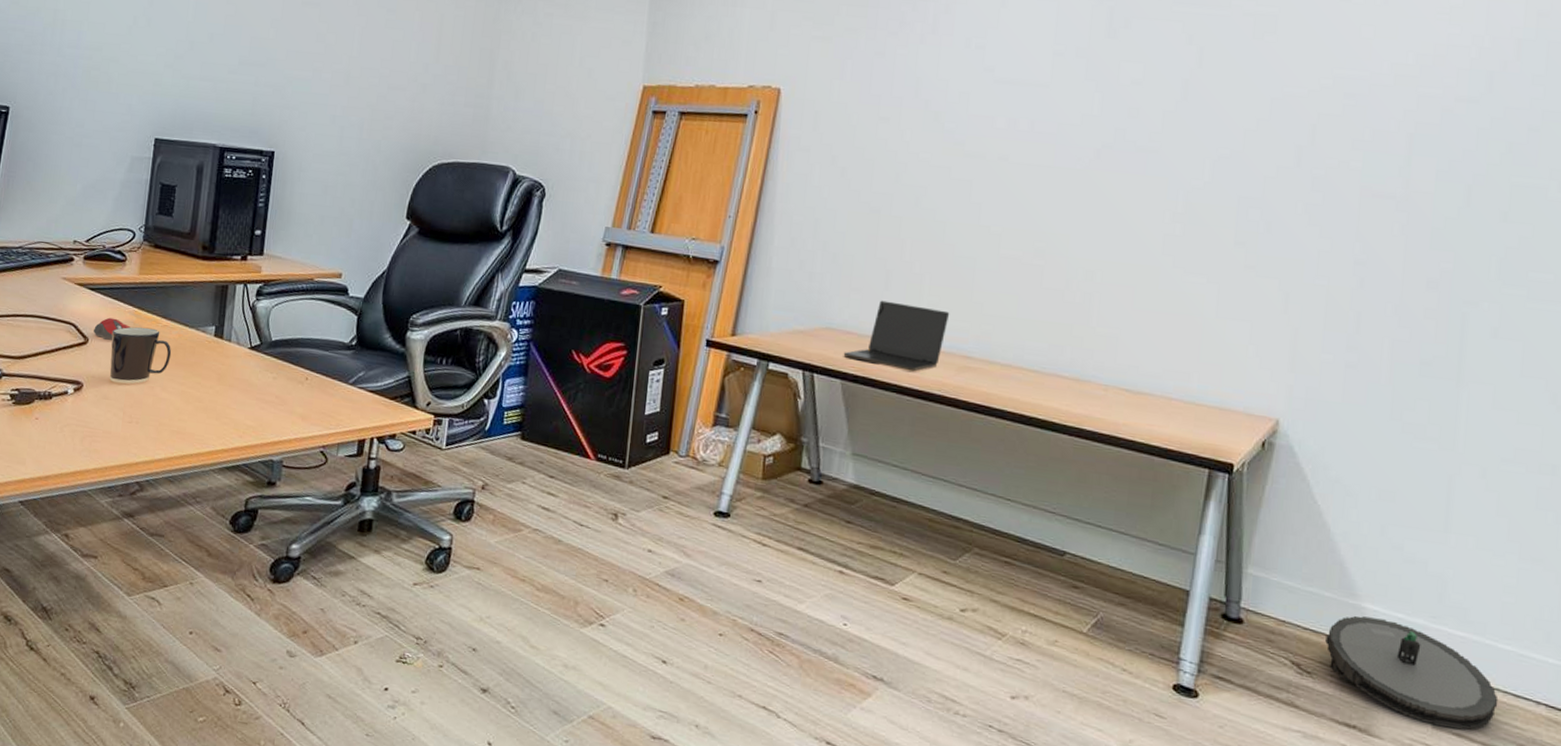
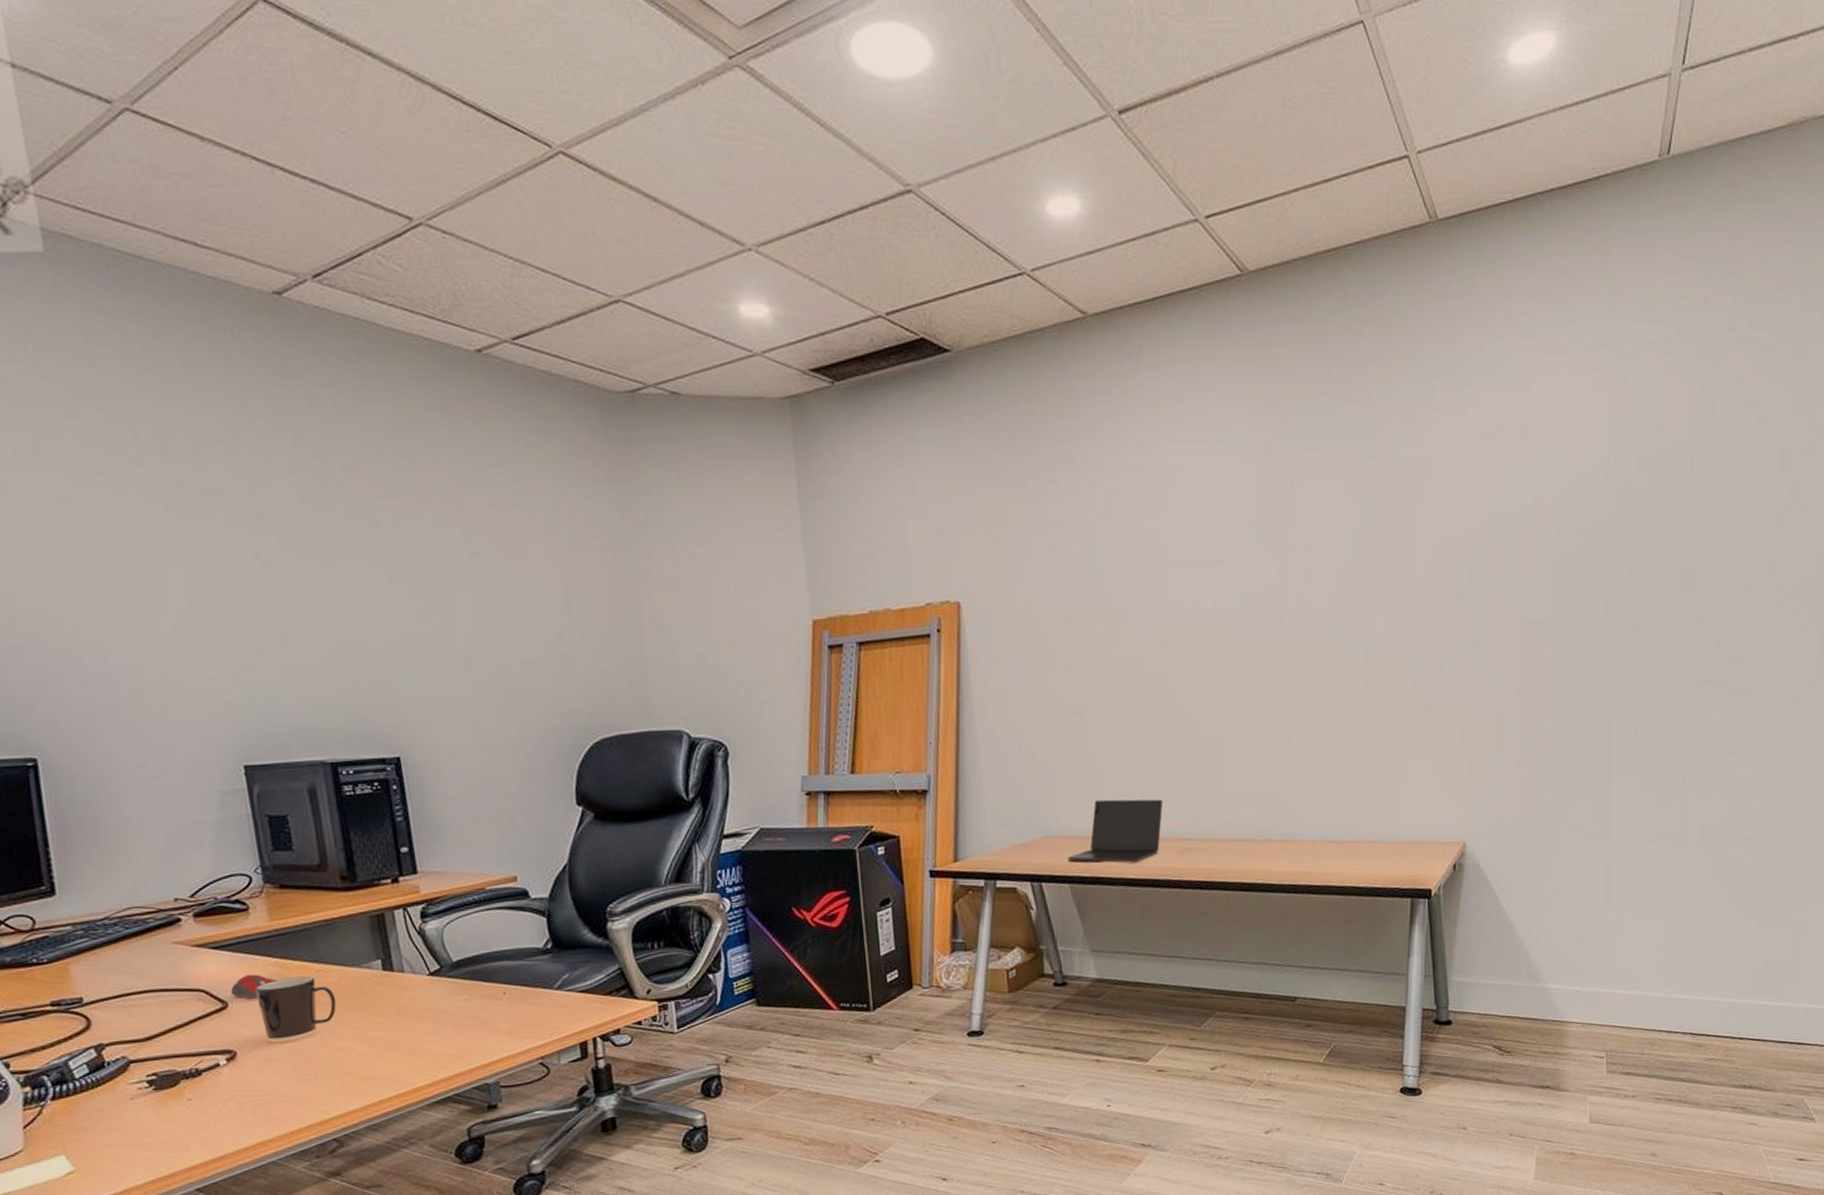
robot vacuum: present [1325,615,1499,730] -> none [1519,994,1655,1071]

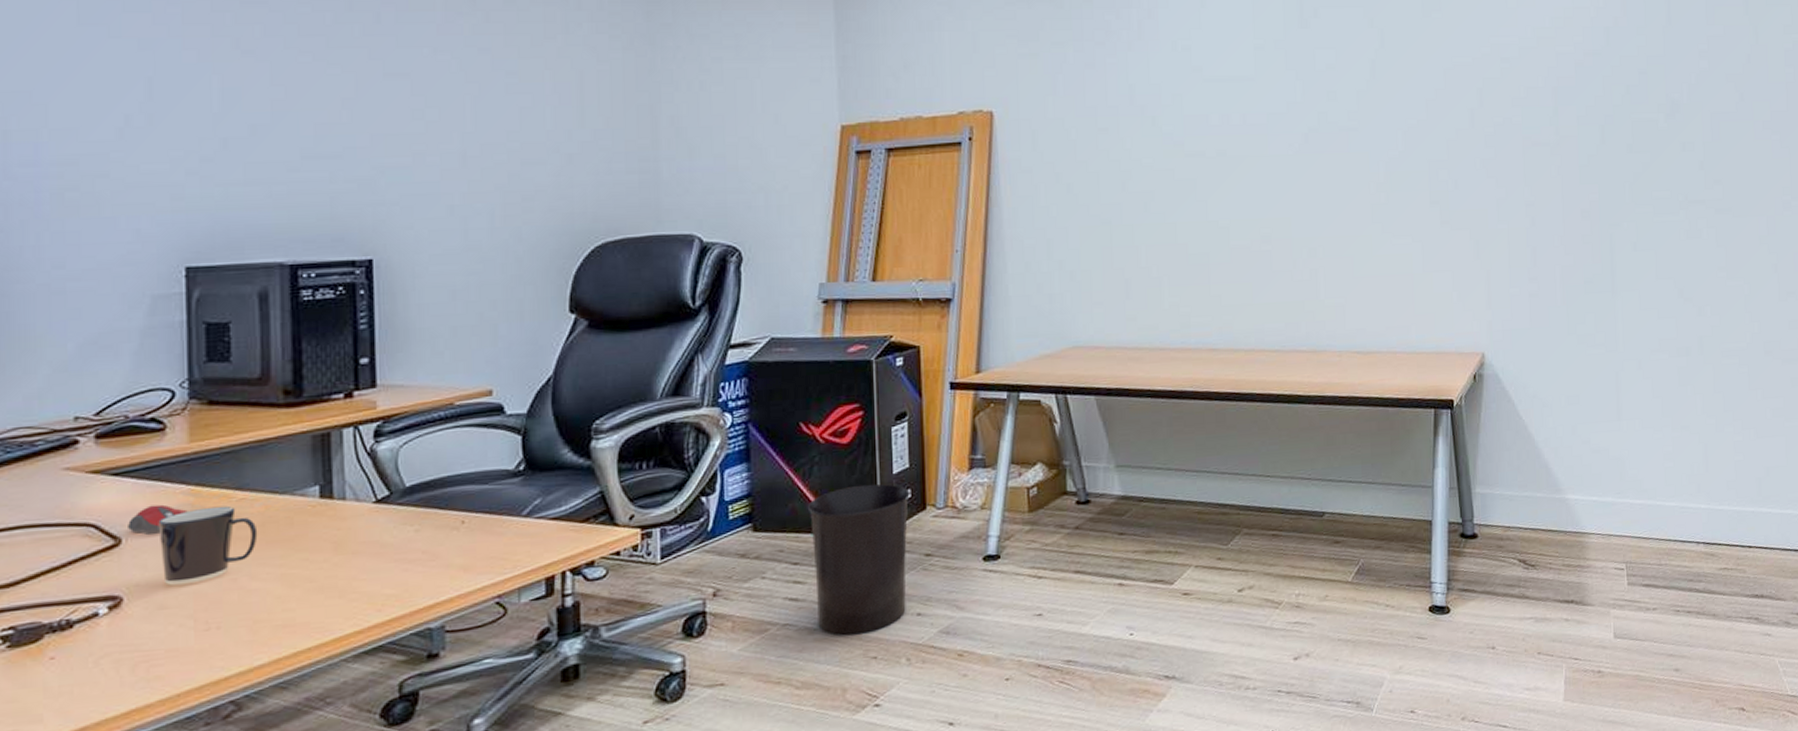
waste bin: none [804,964,899,1100] -> present [807,484,910,635]
laptop: present [1067,799,1163,863] -> none [1094,309,1192,374]

